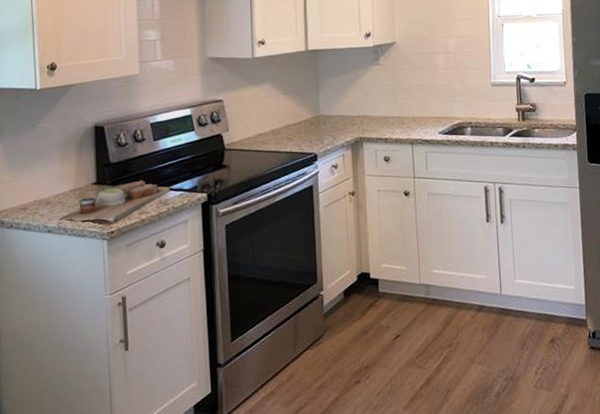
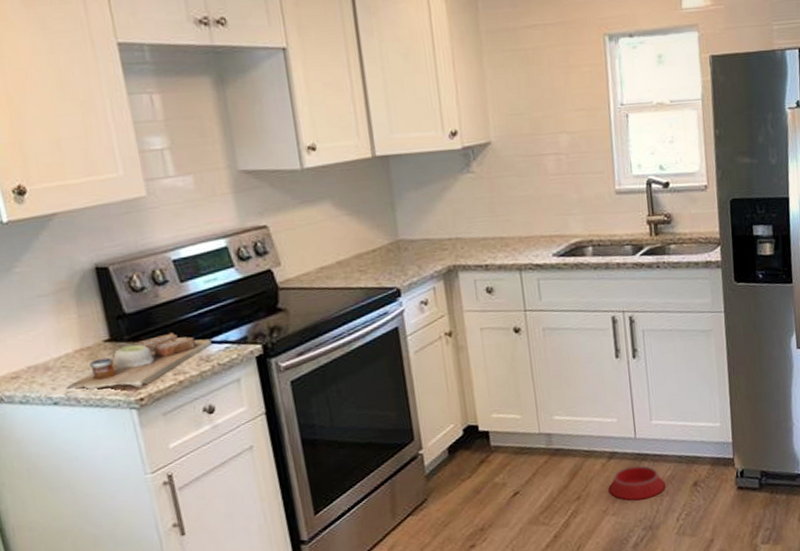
pet bowl: none [476,319,526,352] -> present [608,465,666,501]

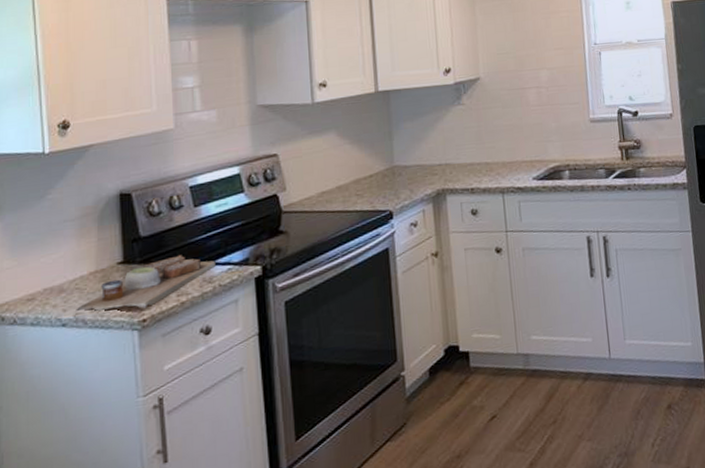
pet bowl: present [608,465,666,501] -> none [584,387,641,425]

